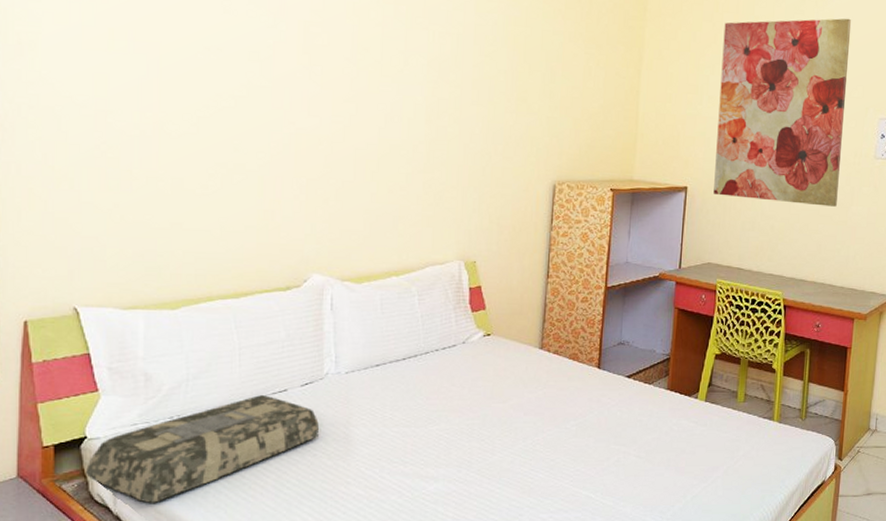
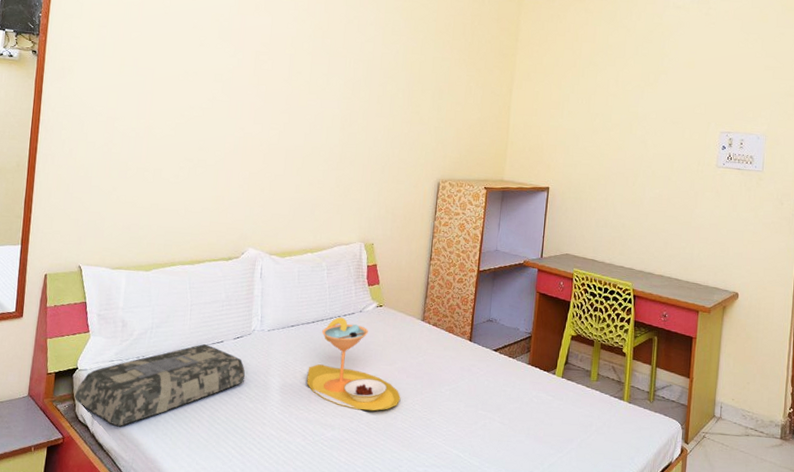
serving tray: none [400,351,518,457] -> present [306,317,401,411]
wall art: present [713,18,852,207] -> none [572,45,695,209]

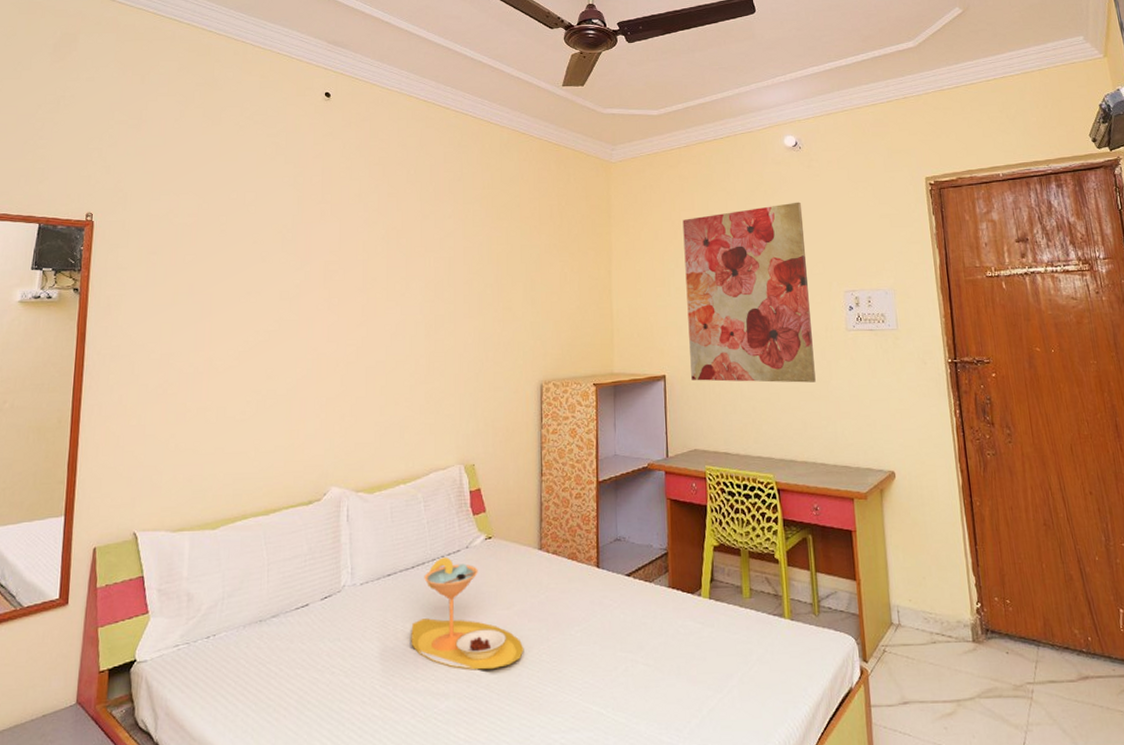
cushion: present [74,344,245,426] -> none [132,611,337,729]
wall art: none [572,45,695,209] -> present [682,202,816,383]

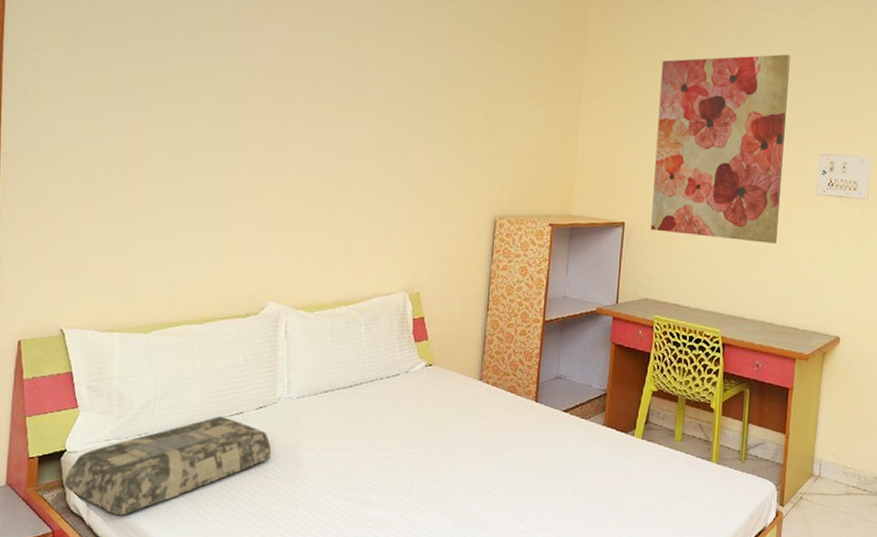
cushion: none [132,611,337,729] -> present [63,417,271,516]
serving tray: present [411,557,524,670] -> none [345,379,457,486]

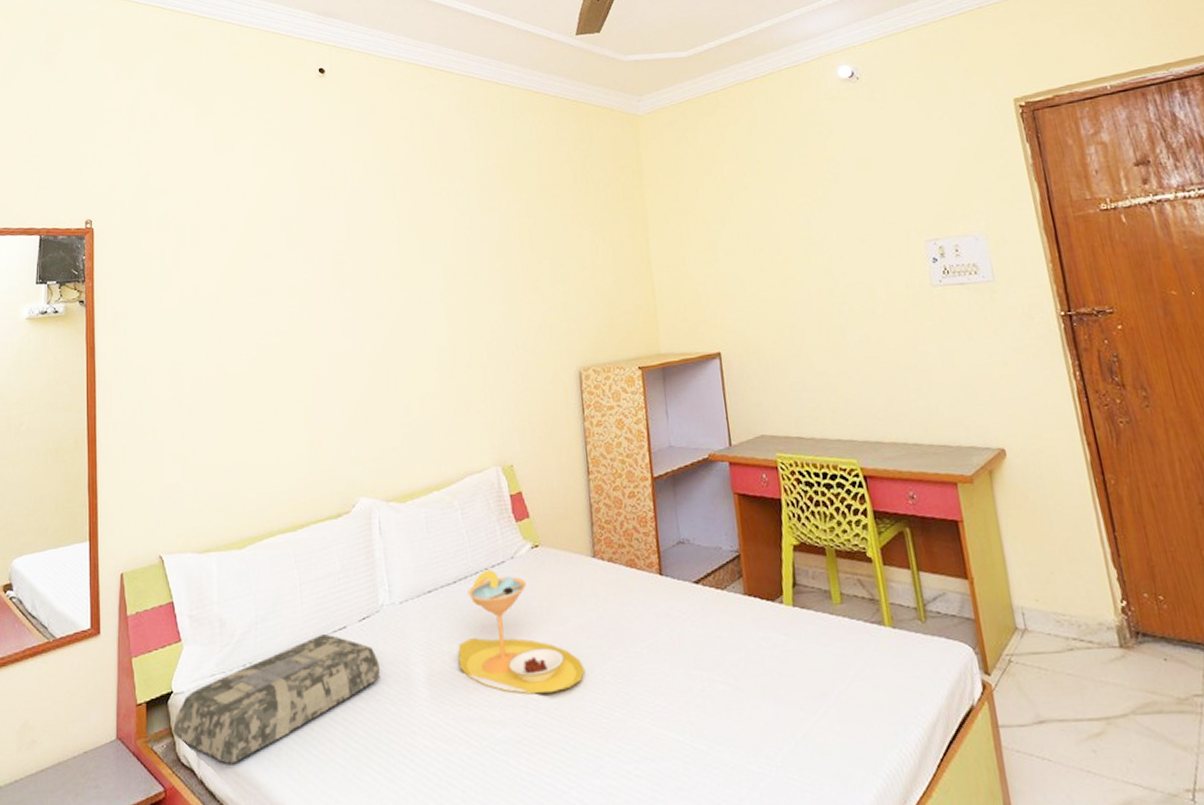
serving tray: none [345,379,457,486] -> present [458,570,585,695]
wall art: present [651,54,791,244] -> none [725,141,899,357]

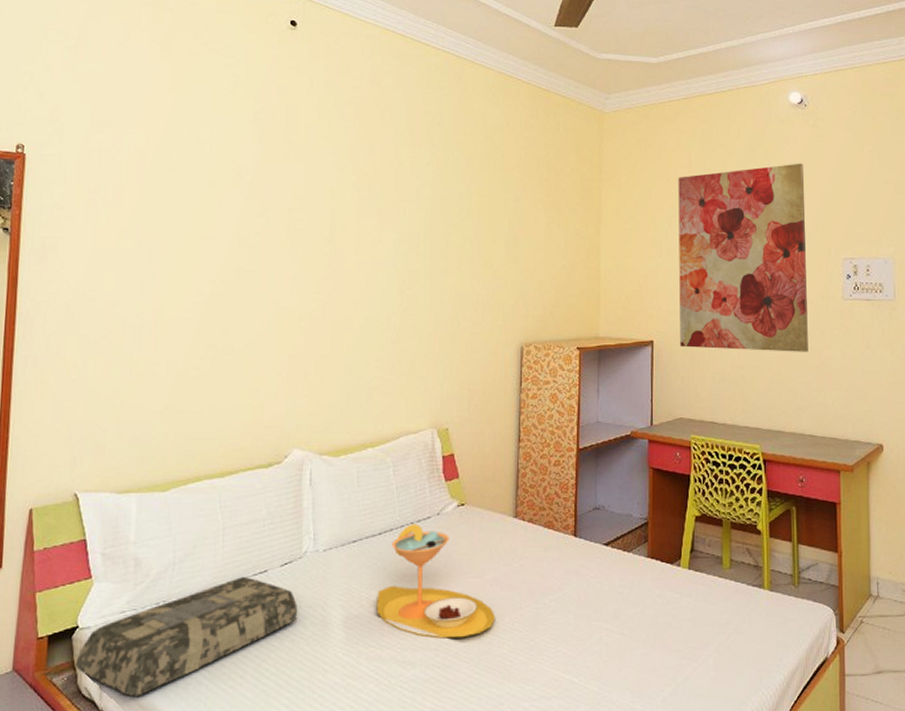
wall art: none [725,141,899,357] -> present [678,163,808,352]

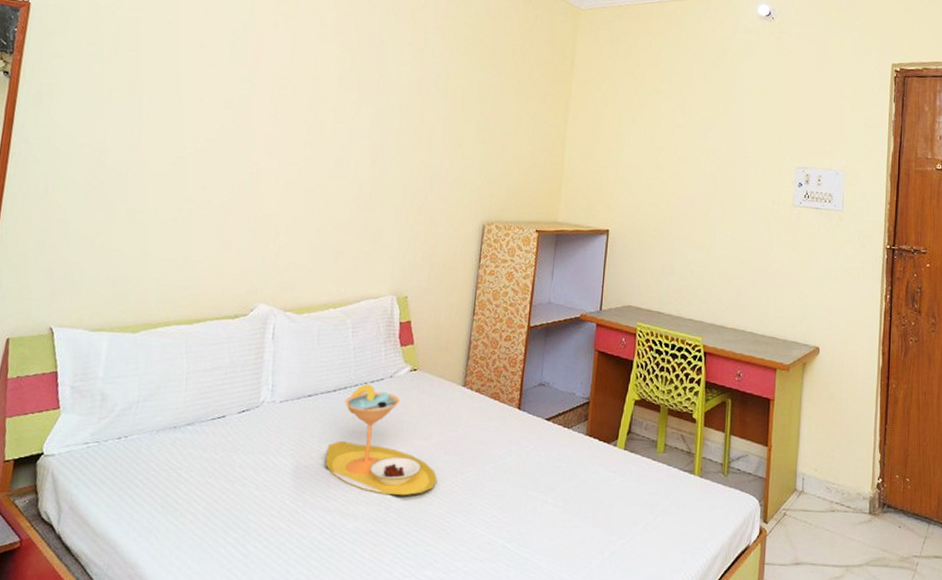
cushion: present [74,577,297,697] -> none [36,420,251,524]
wall art: present [678,163,808,352] -> none [634,72,767,253]

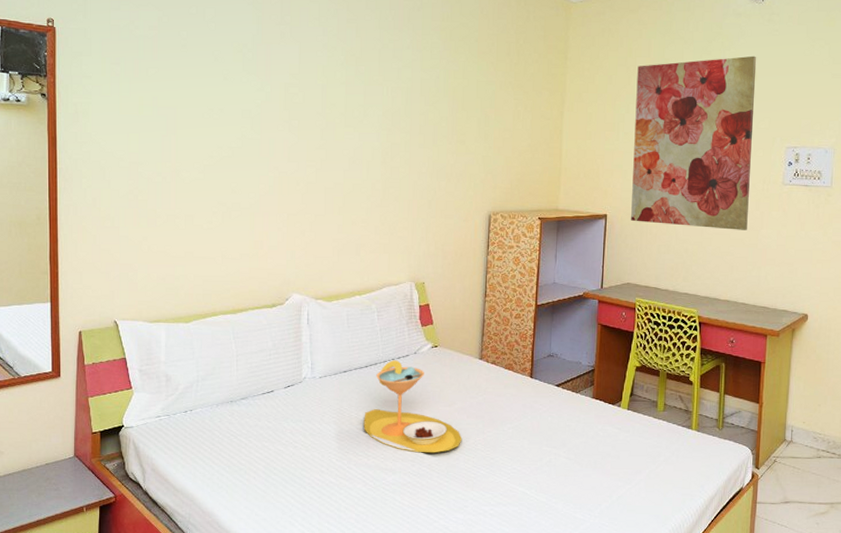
wall art: none [634,72,767,253] -> present [631,55,757,230]

